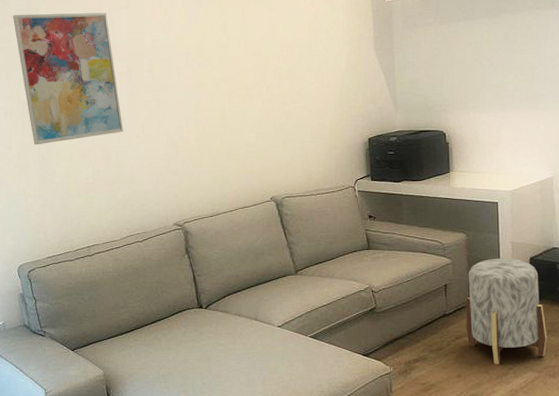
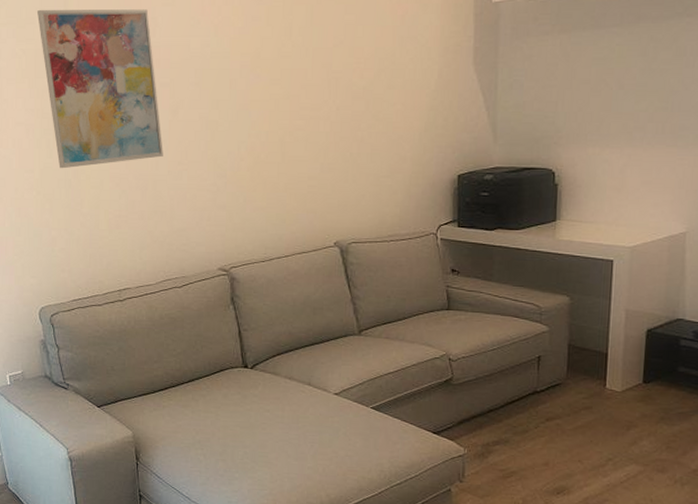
stool: present [466,258,547,364] -> none [559,328,659,454]

